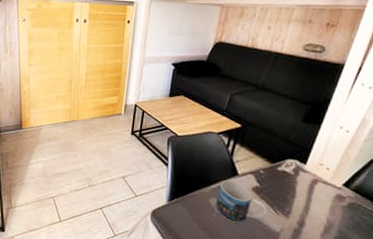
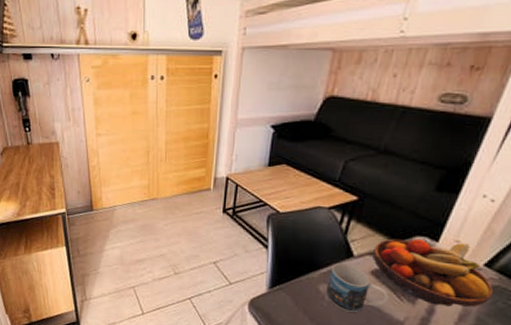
fruit bowl: none [254,160,351,221] -> present [373,238,494,307]

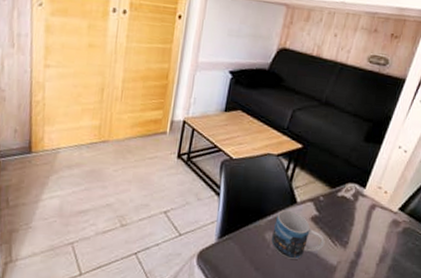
fruit bowl: present [373,238,494,307] -> none [313,185,406,249]

